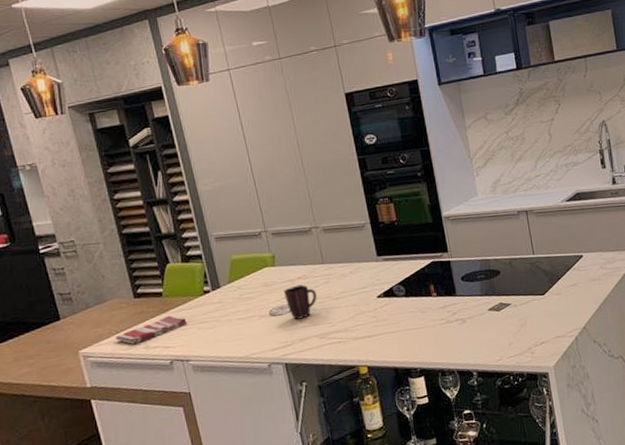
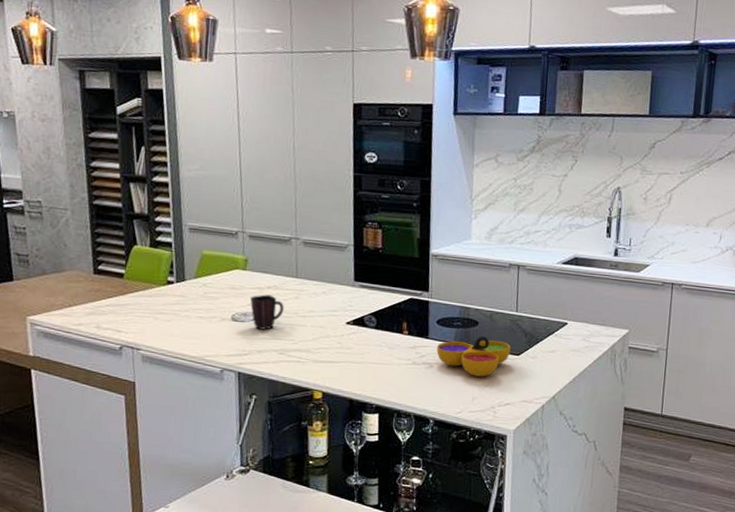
dish towel: present [116,315,187,345] -> none [68,298,144,322]
decorative bowl: none [466,283,536,323] -> present [437,336,511,377]

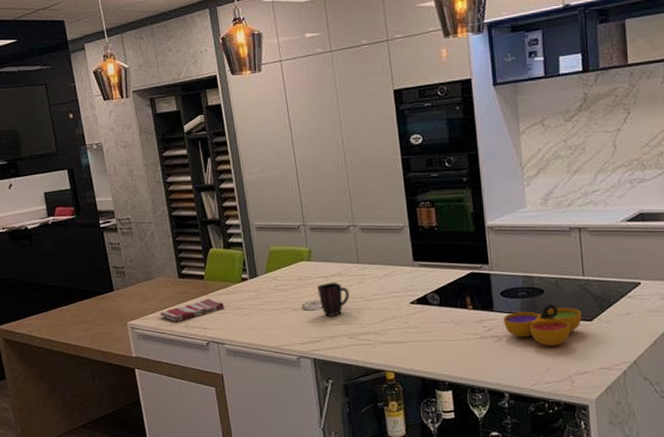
dish towel: none [68,298,144,322] -> present [160,298,224,322]

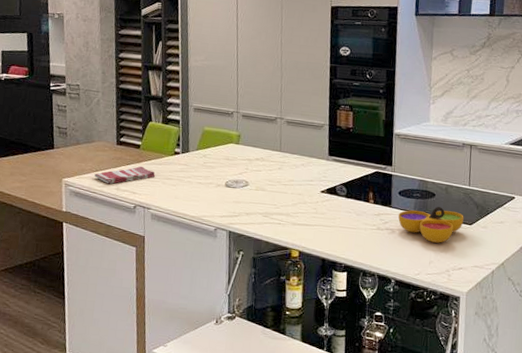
mug: present [316,282,350,316] -> none [241,165,269,196]

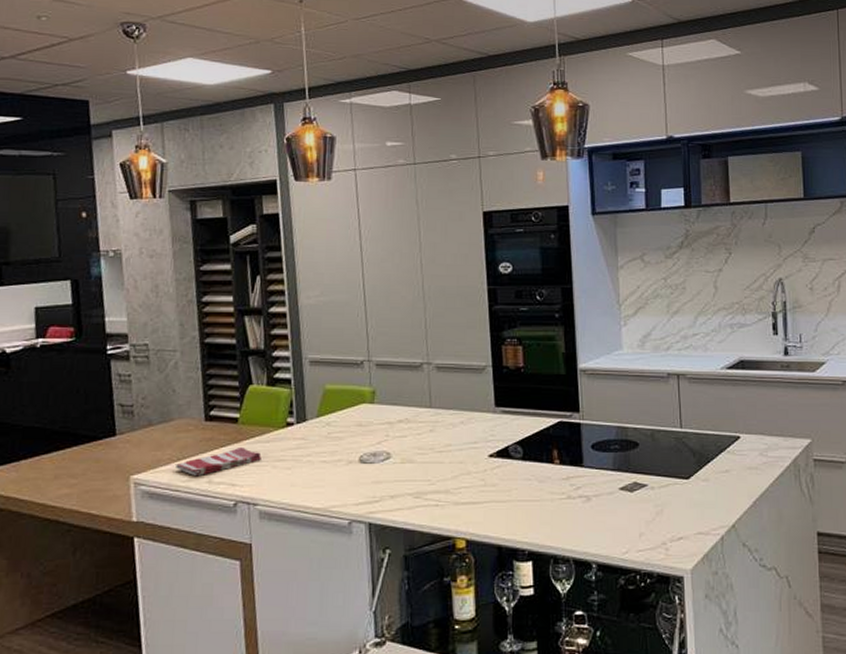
decorative bowl: present [398,207,464,243] -> none [594,460,678,508]

